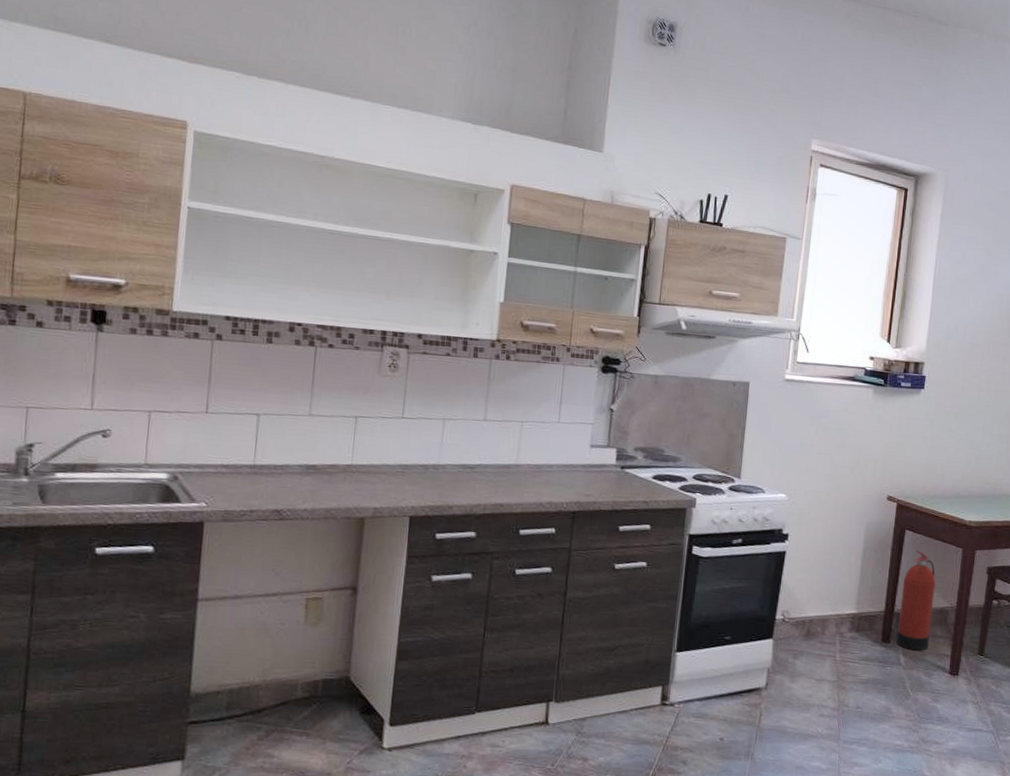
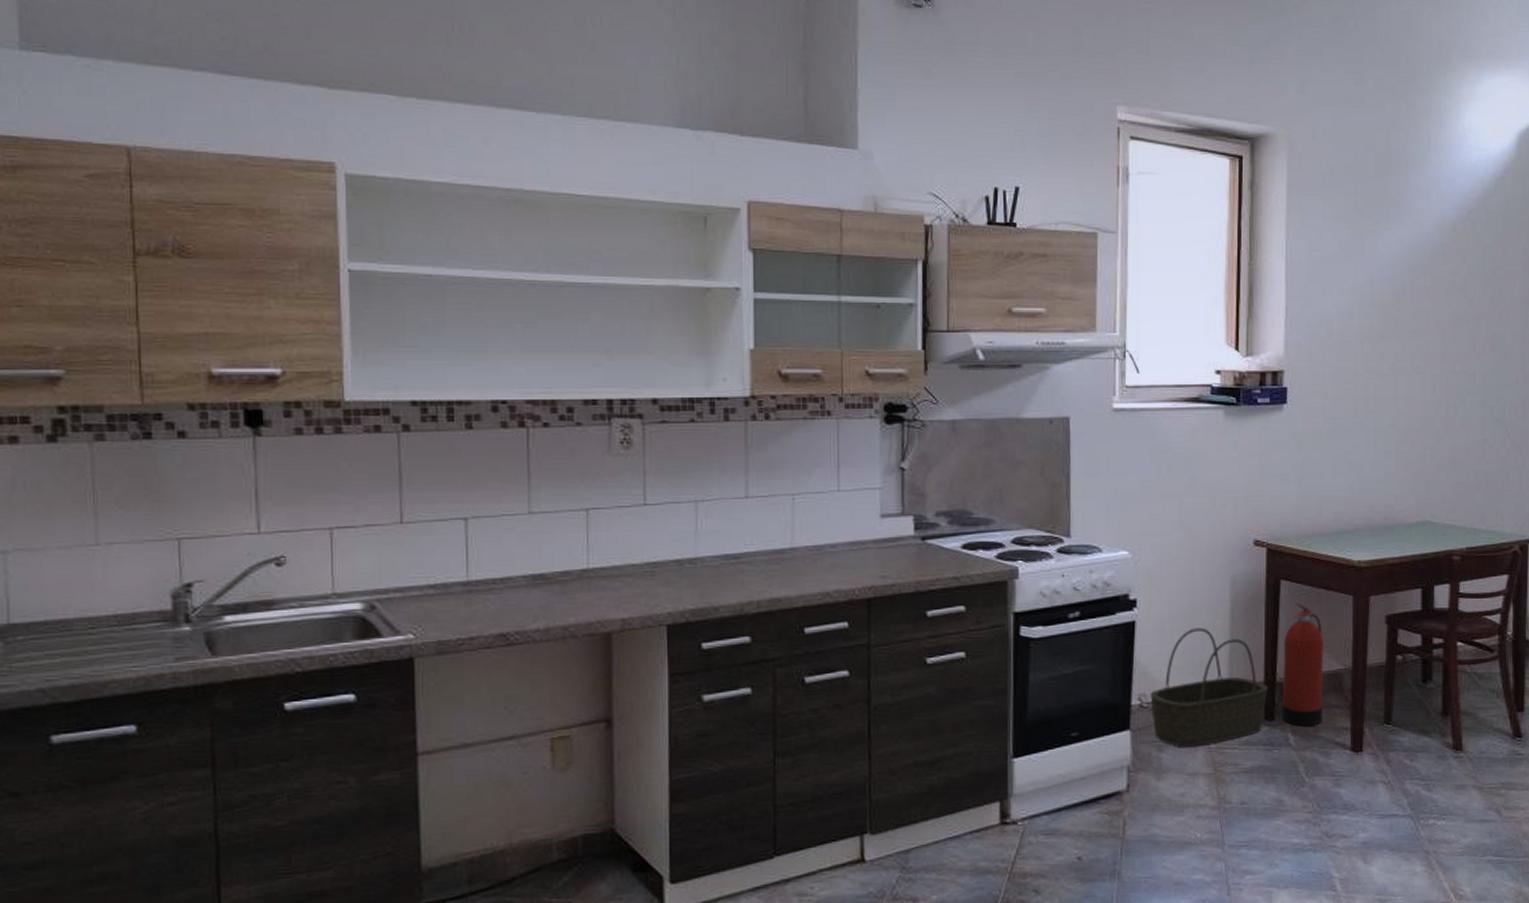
basket: none [791,561,888,658] -> present [1150,627,1269,747]

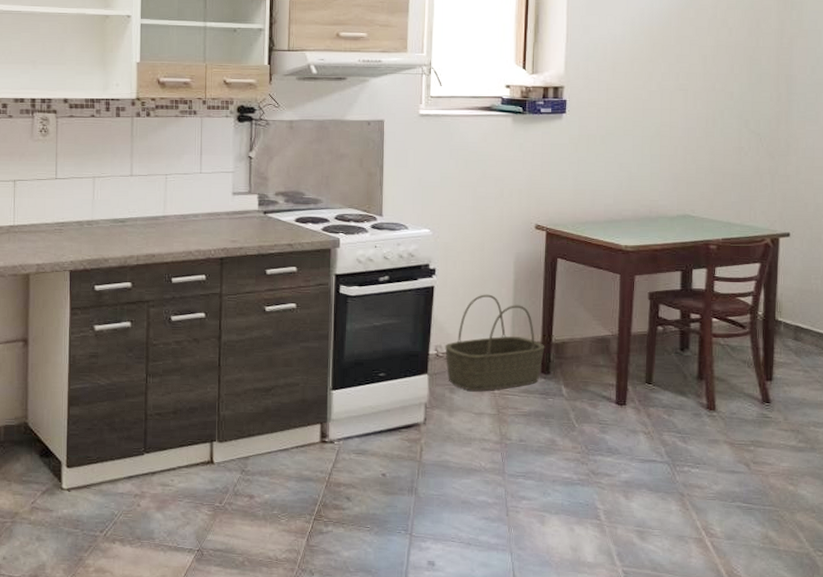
fire extinguisher: present [1282,602,1324,727] -> none [556,277,594,381]

